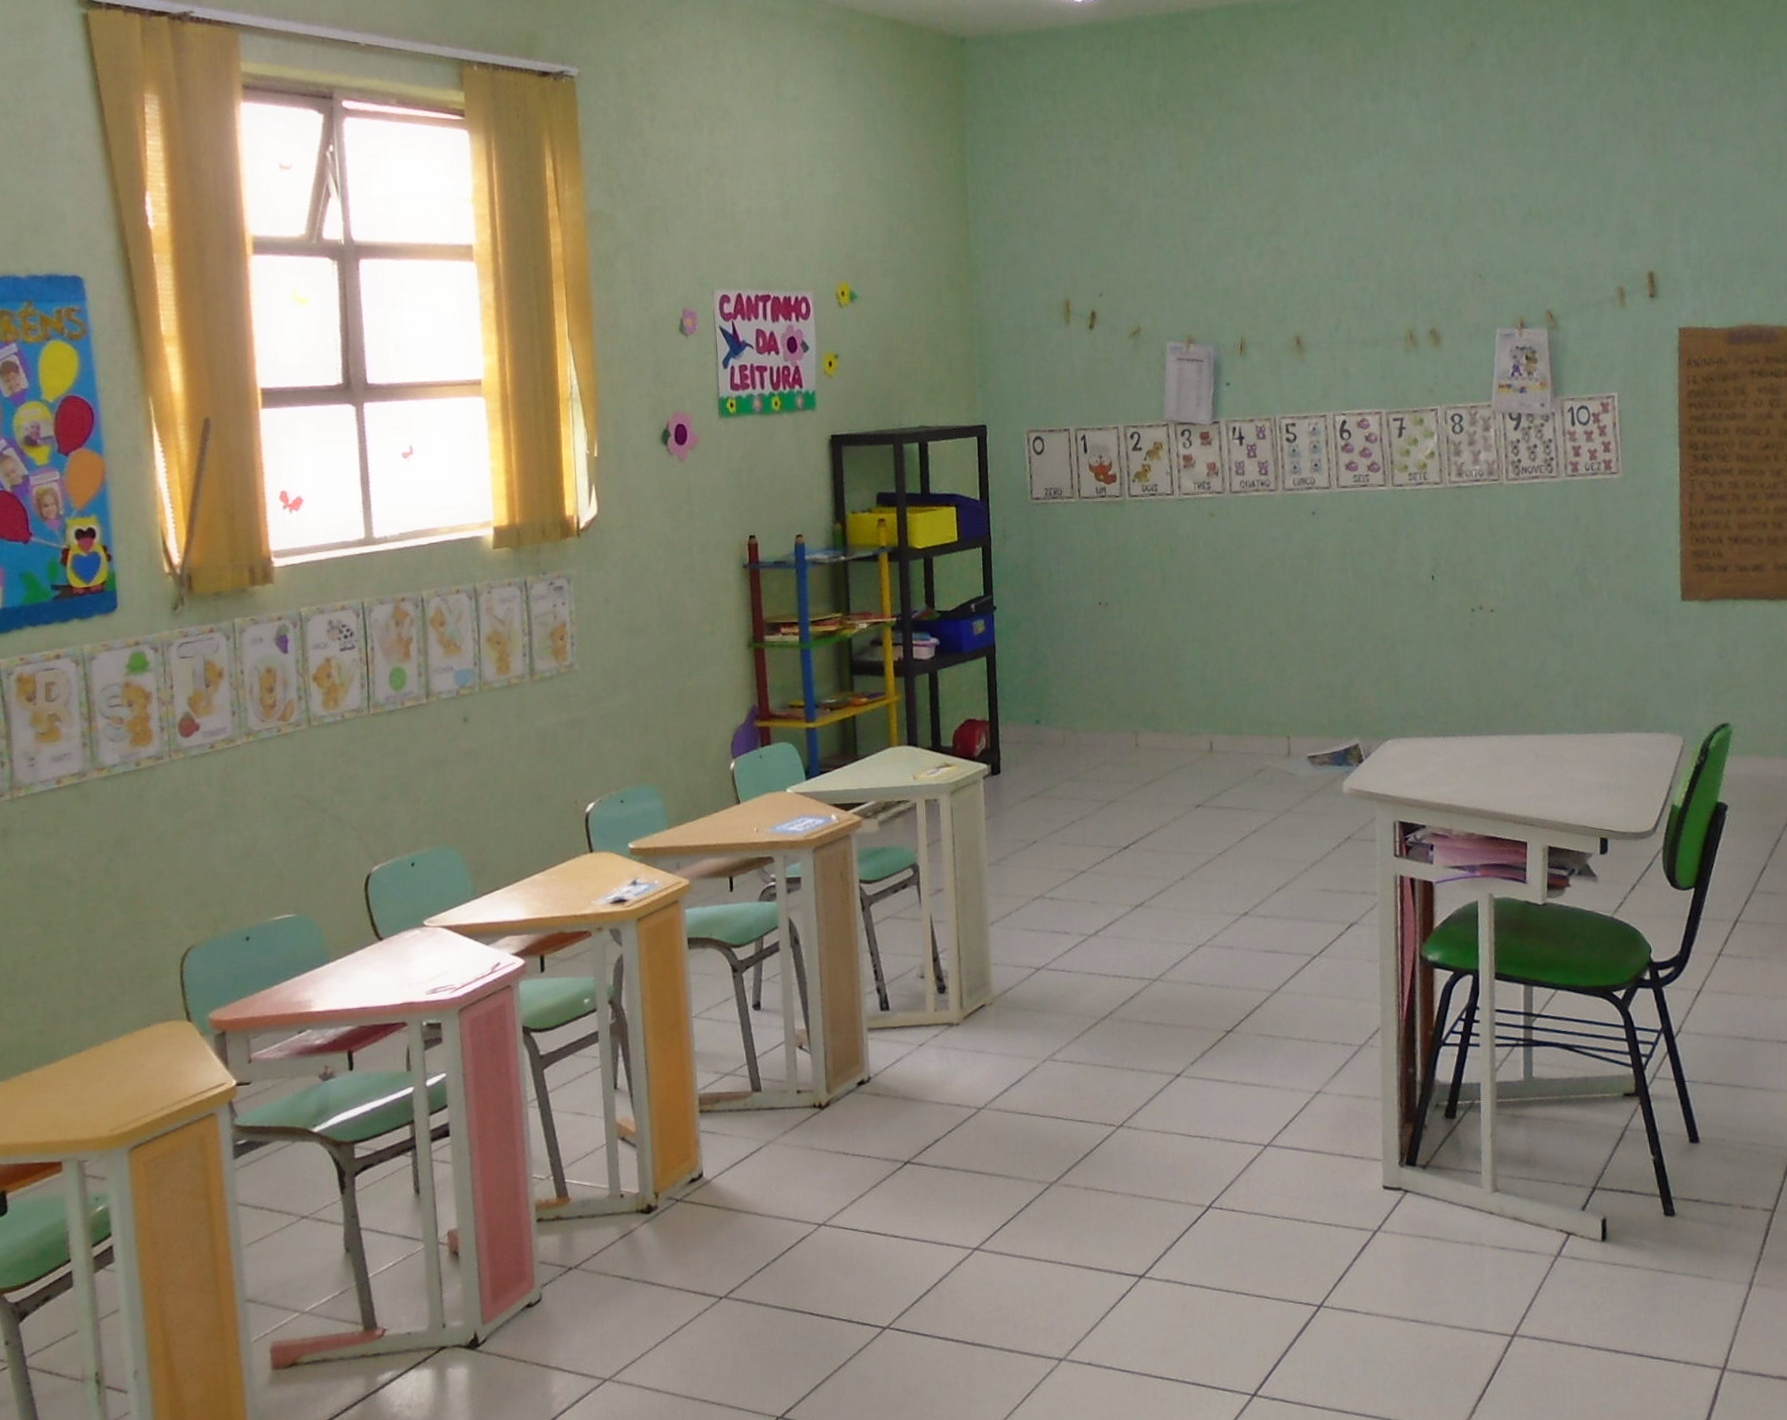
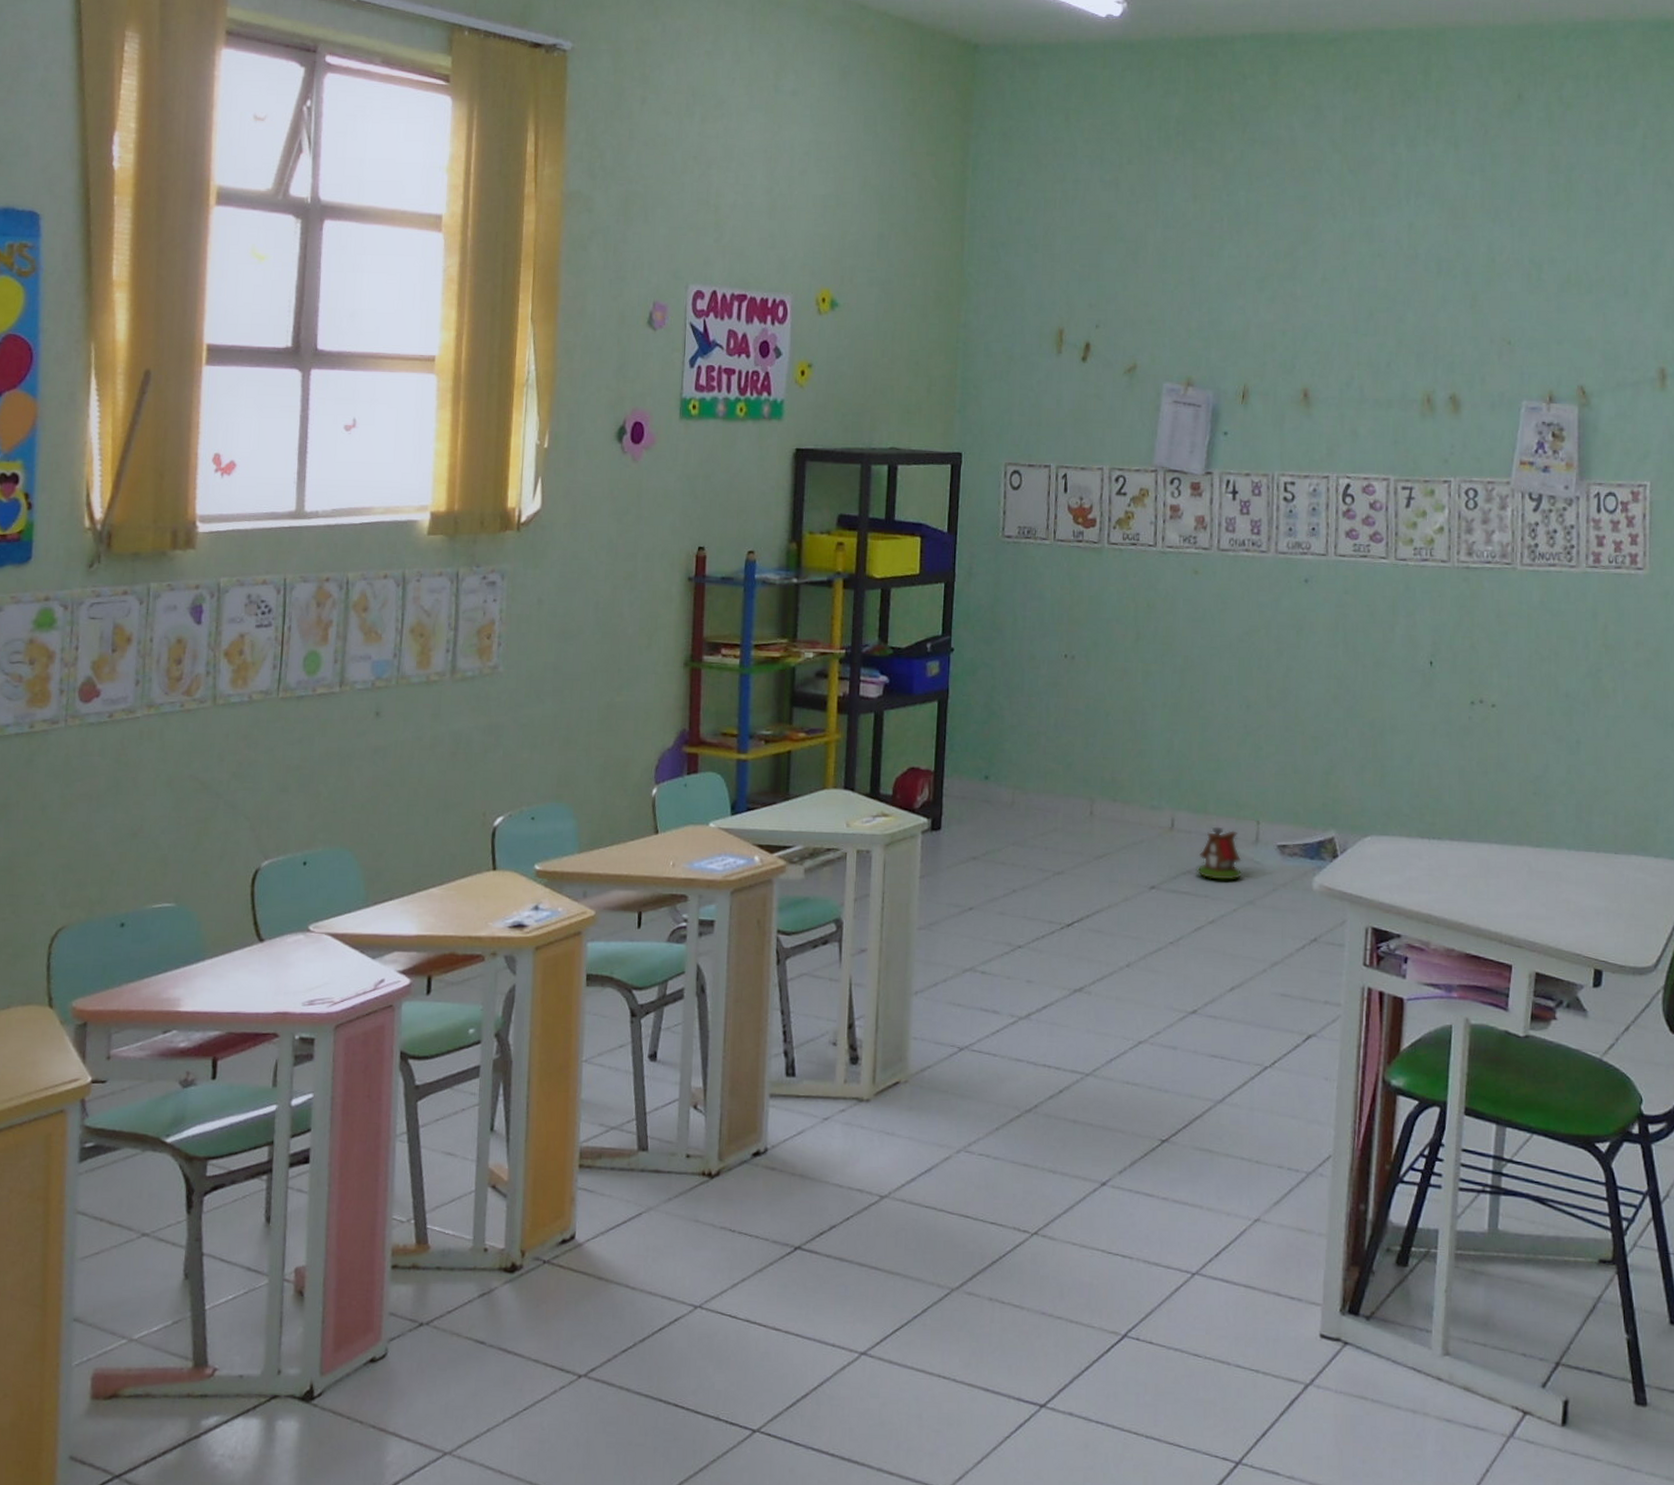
toy house: none [1237,745,1279,793] -> present [1197,826,1243,880]

